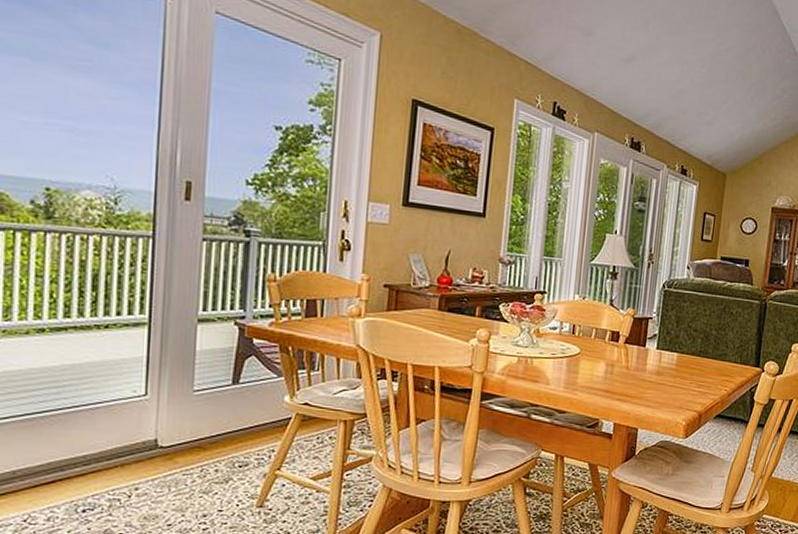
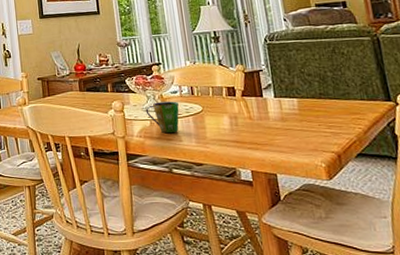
cup: none [515,337,555,375] -> present [145,101,179,134]

